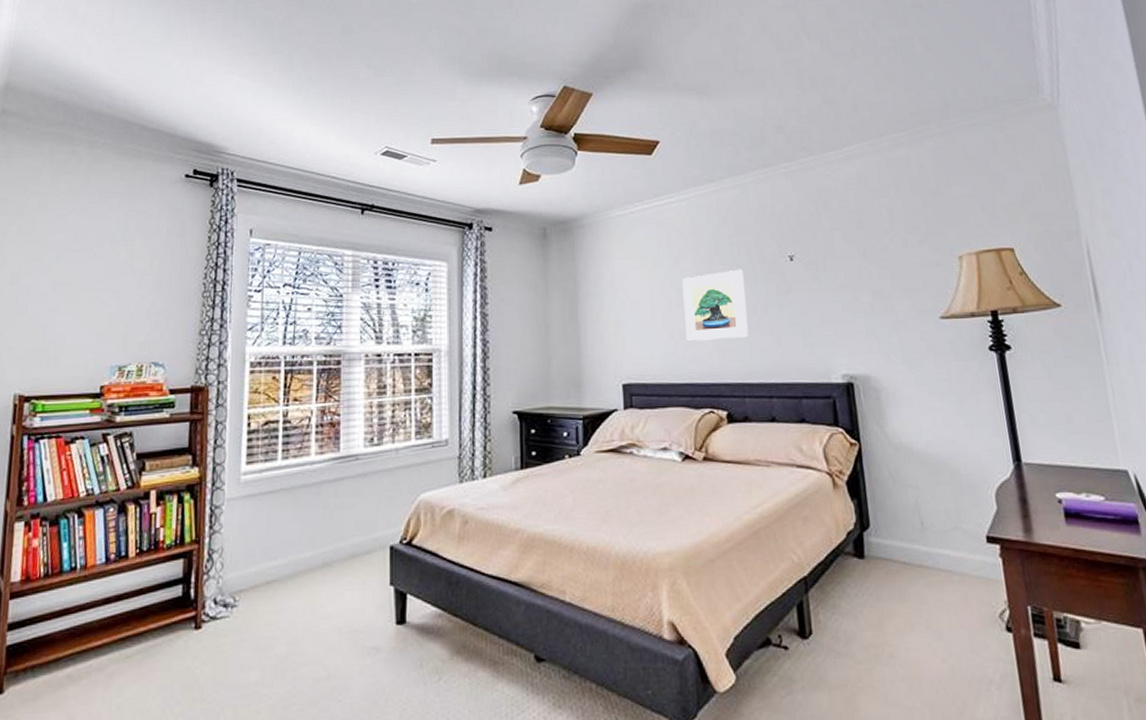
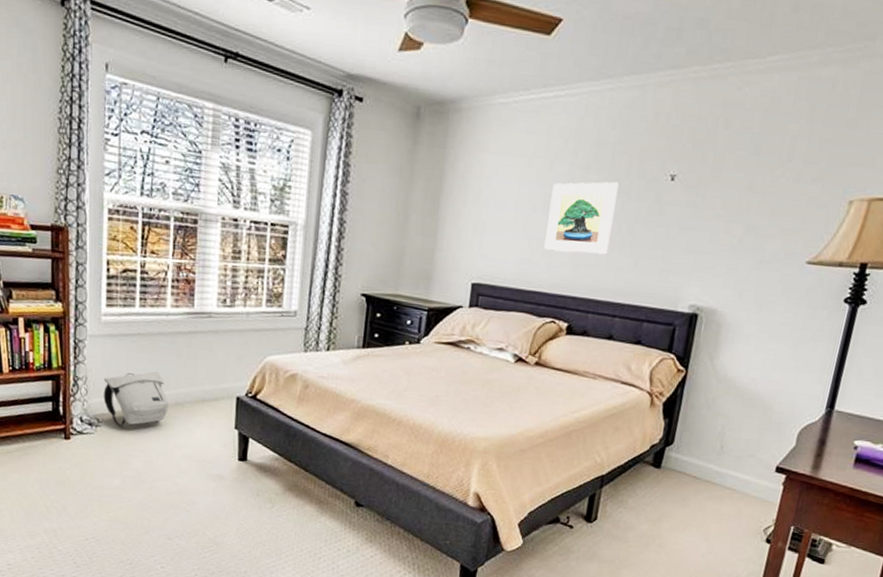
backpack: none [241,529,315,602] -> present [103,371,169,426]

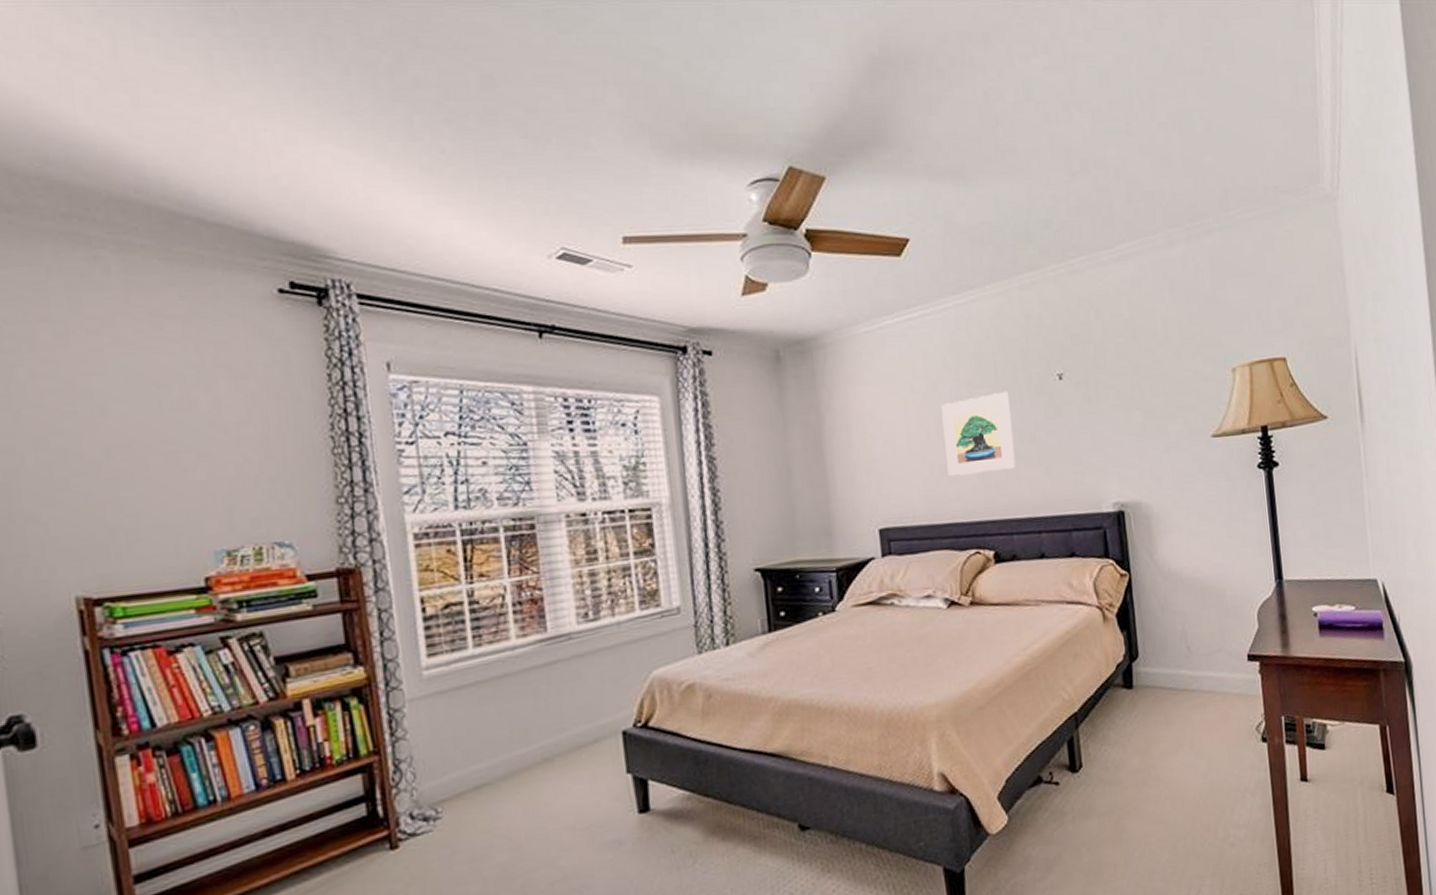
backpack: present [103,371,169,426] -> none [436,724,533,811]

